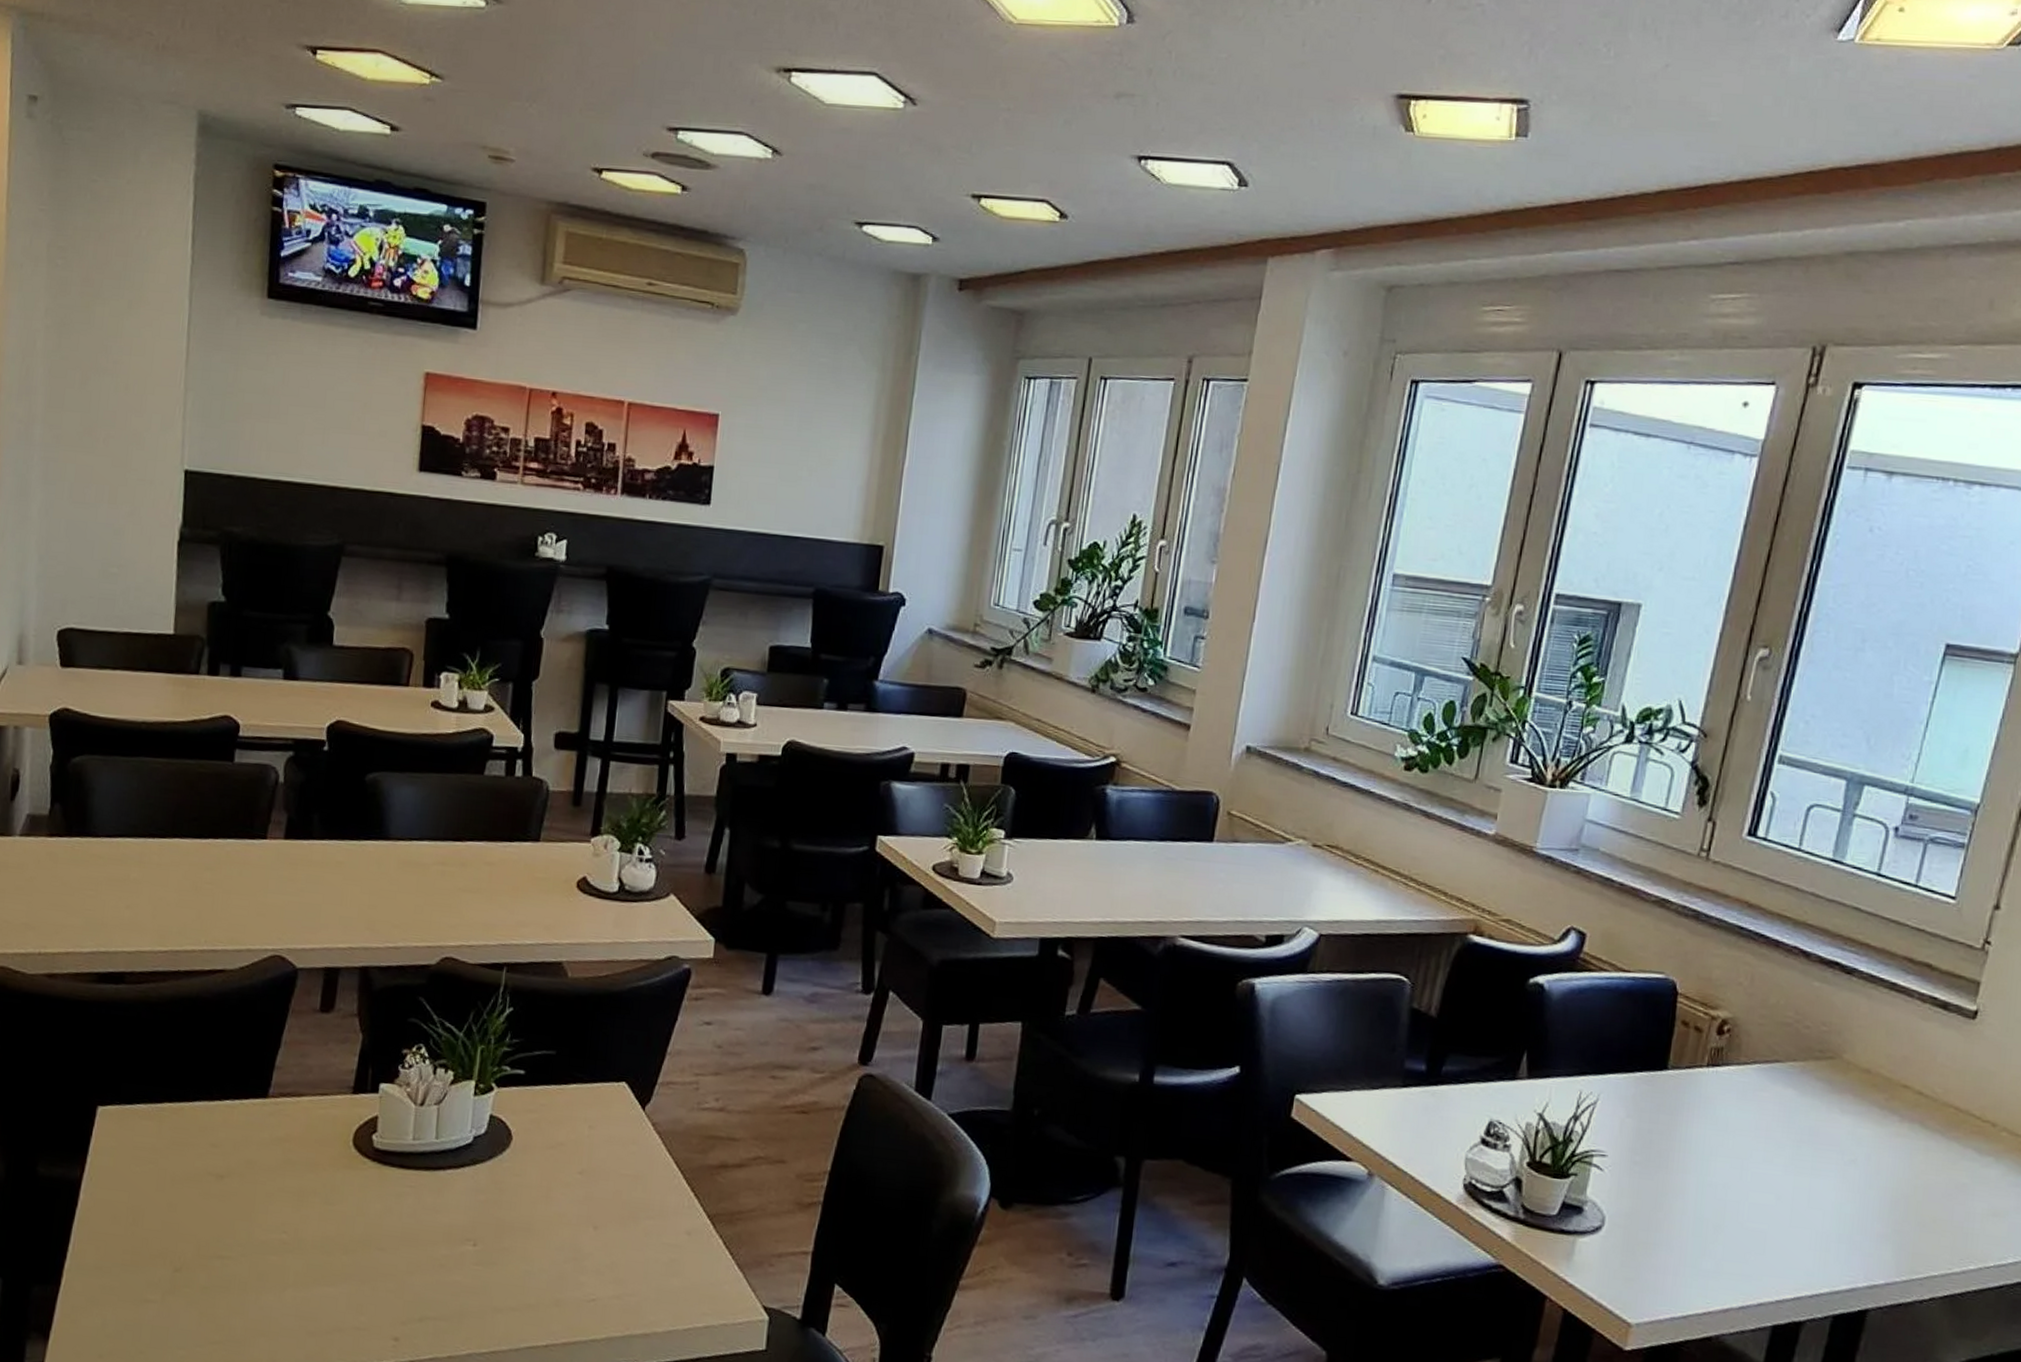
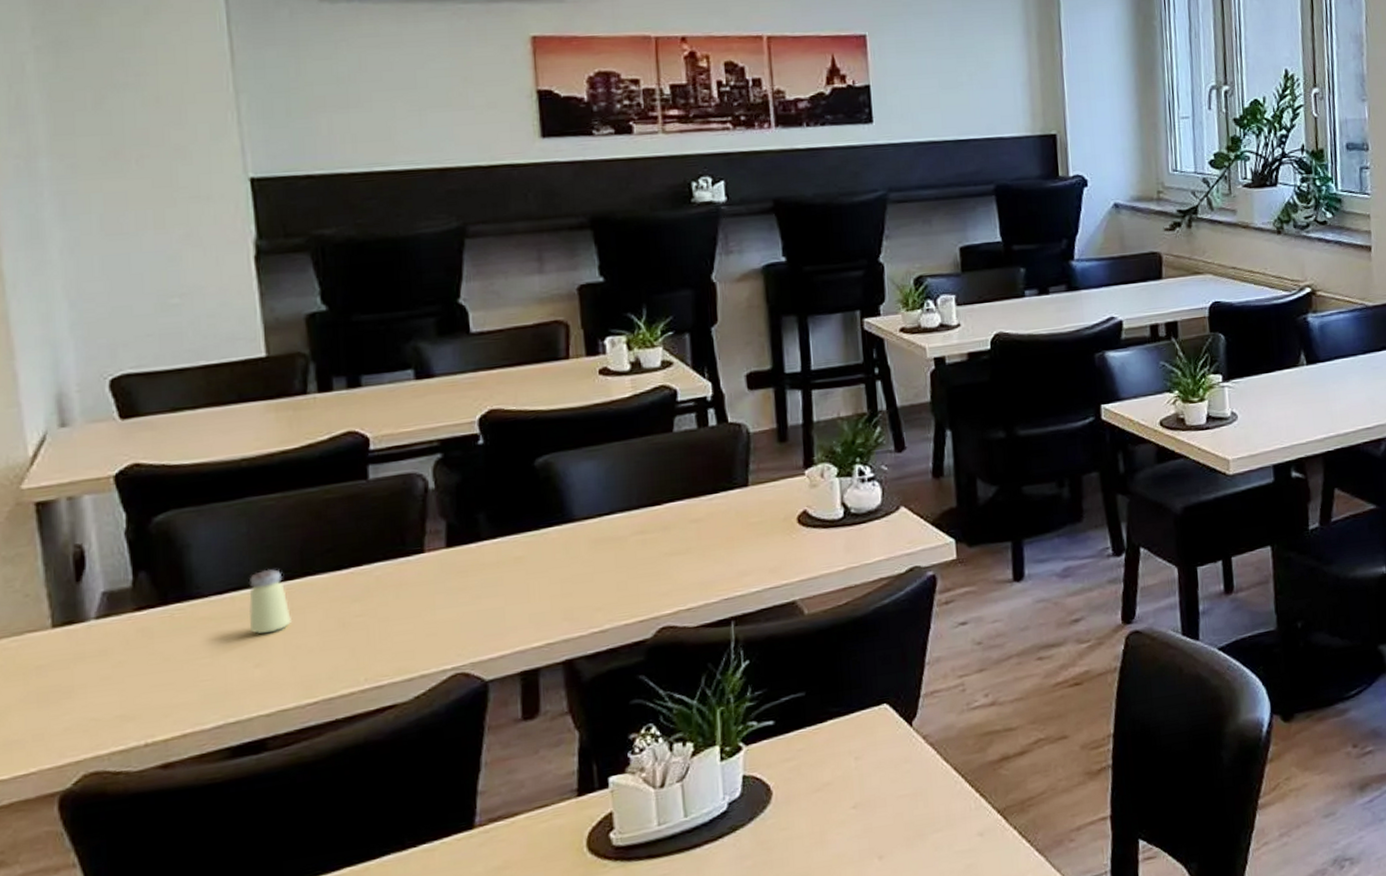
saltshaker: none [127,824,158,881] -> present [248,569,291,634]

